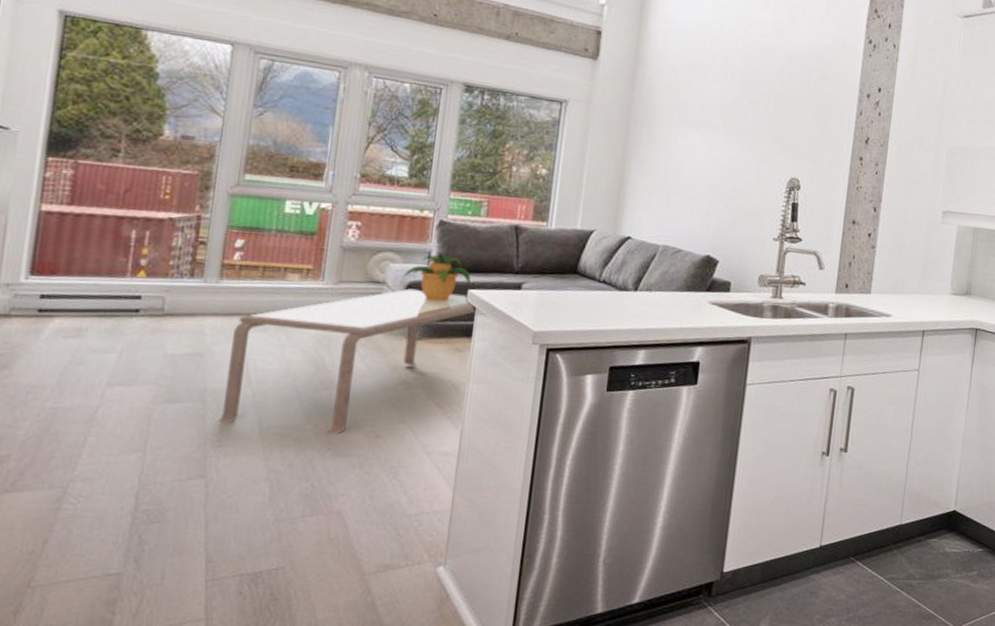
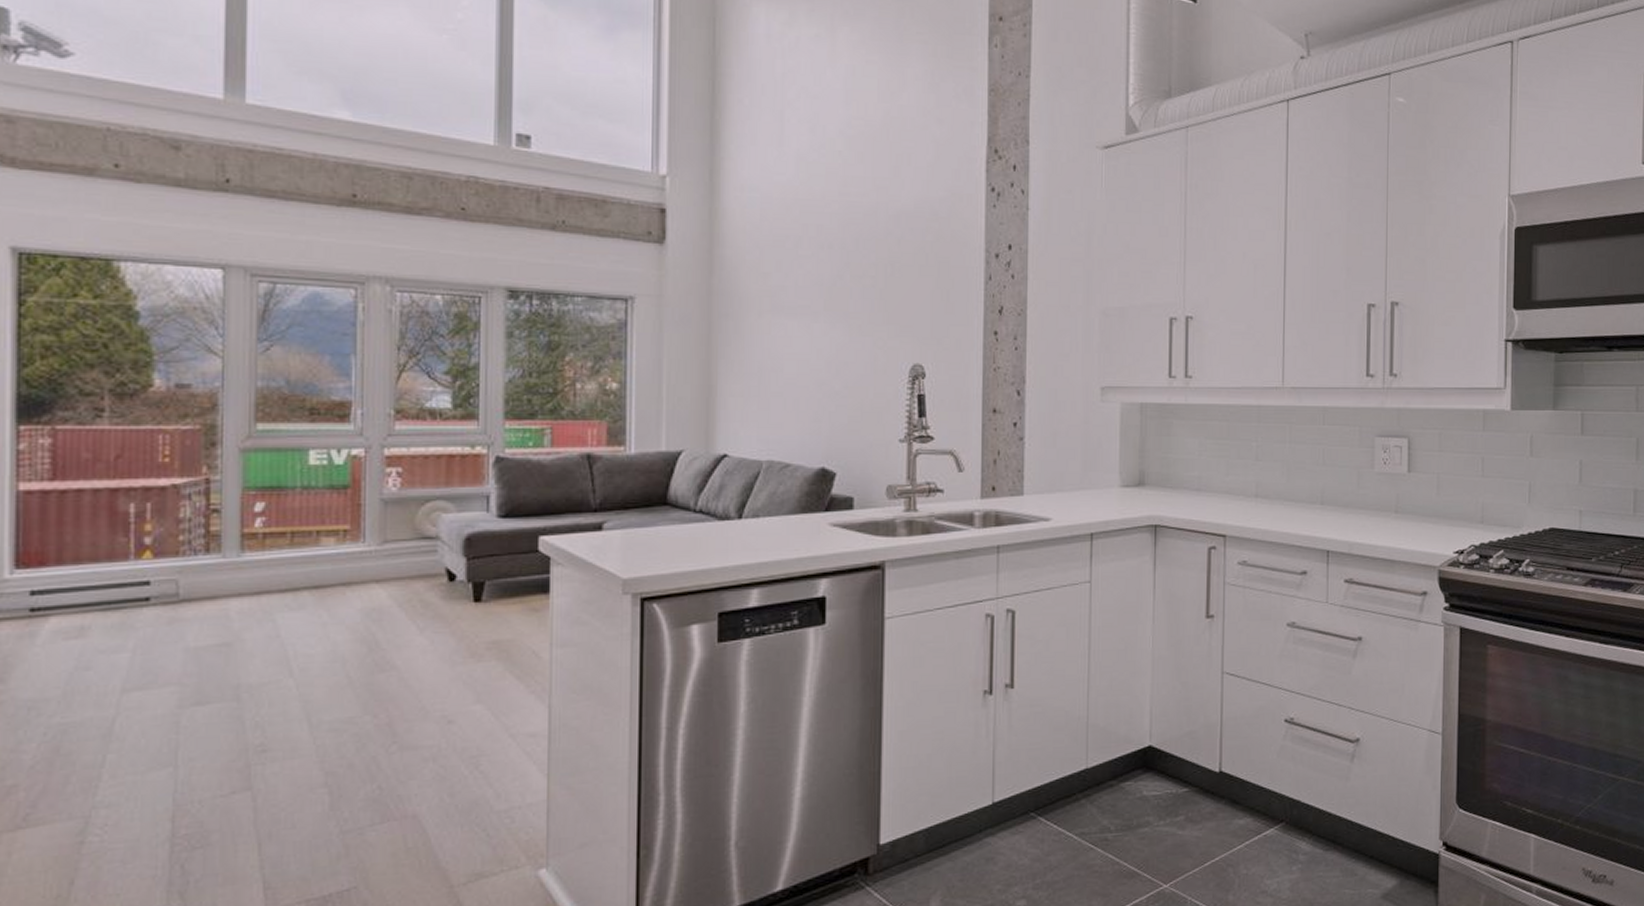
coffee table: present [217,288,477,435] -> none [258,541,552,724]
potted plant: present [403,252,471,302] -> none [459,495,540,555]

